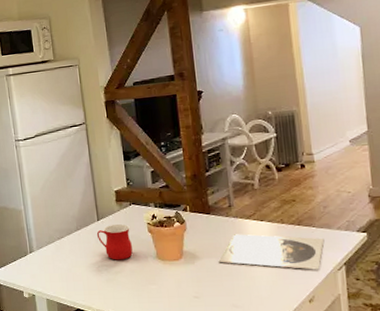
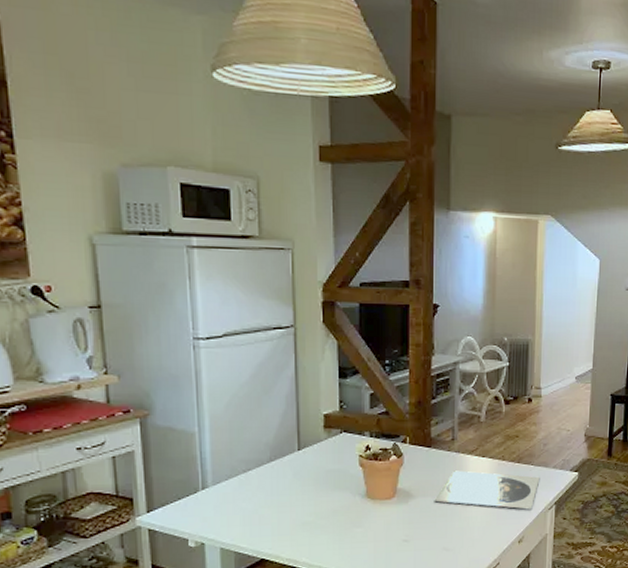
mug: present [96,224,133,260] -> none [295,456,338,499]

